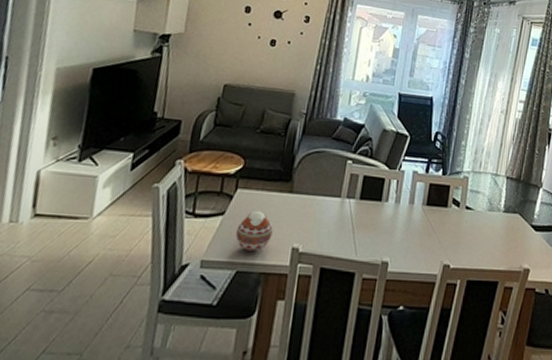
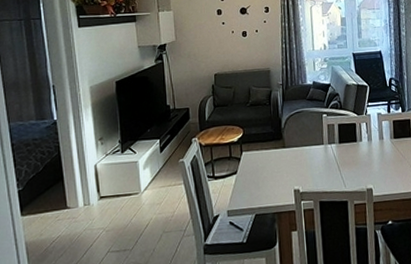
decorative ball: present [236,210,273,251] -> none [249,165,277,198]

